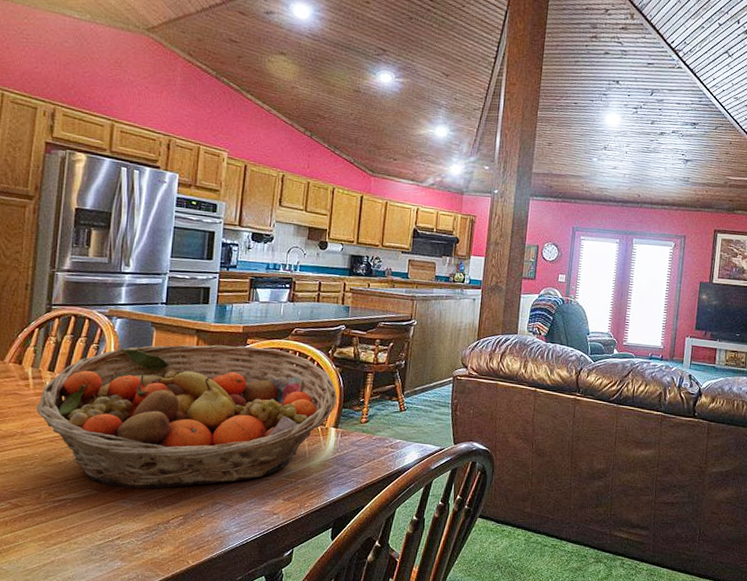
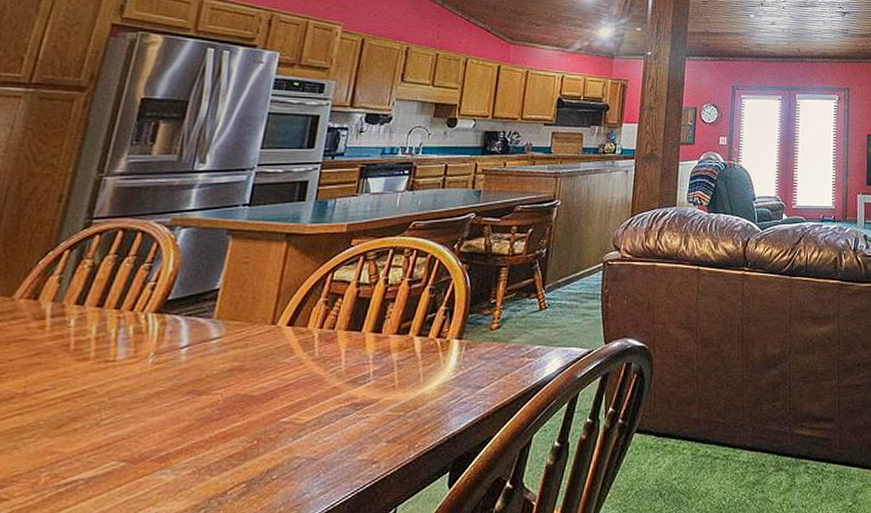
fruit basket: present [36,345,337,489] -> none [50,248,462,453]

